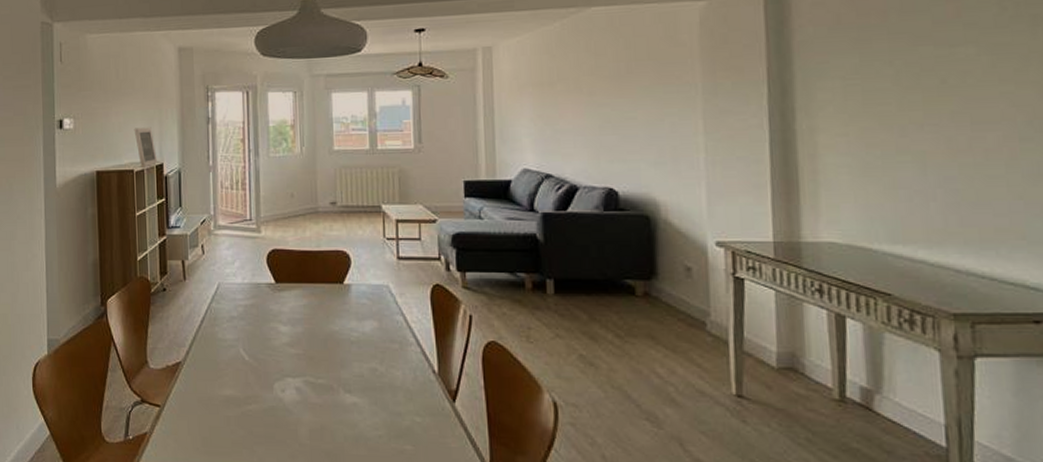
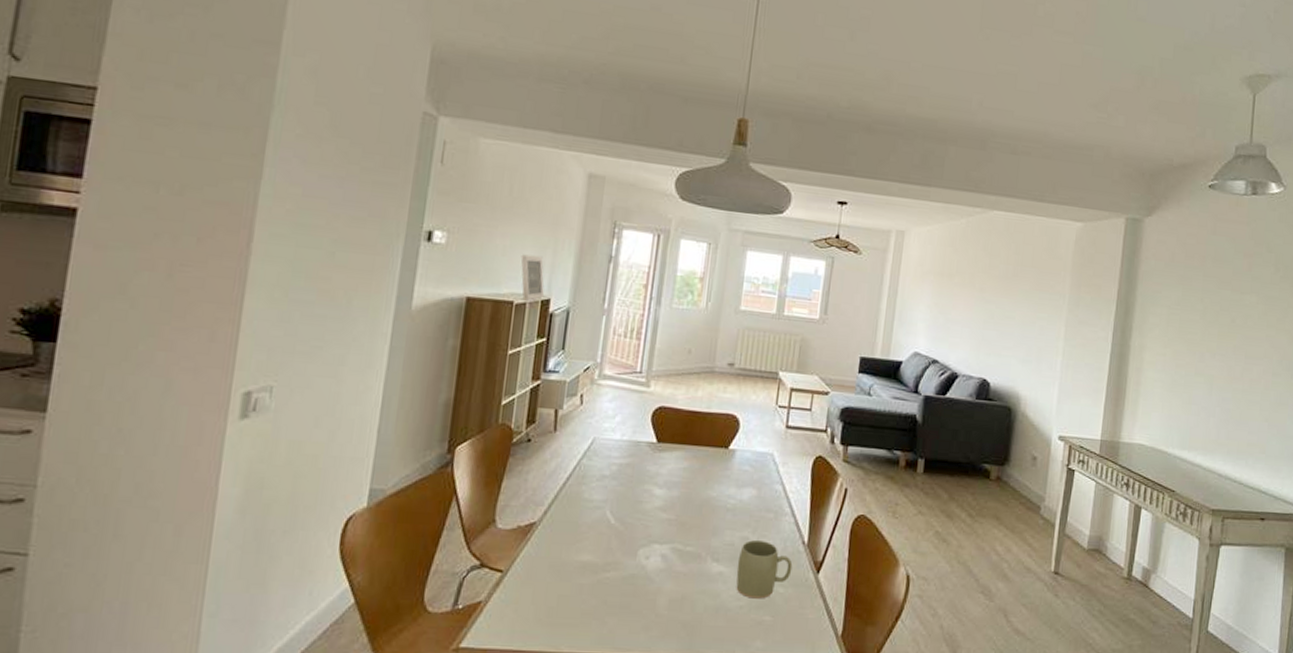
mug: none [369,371,426,428] -> present [736,540,793,599]

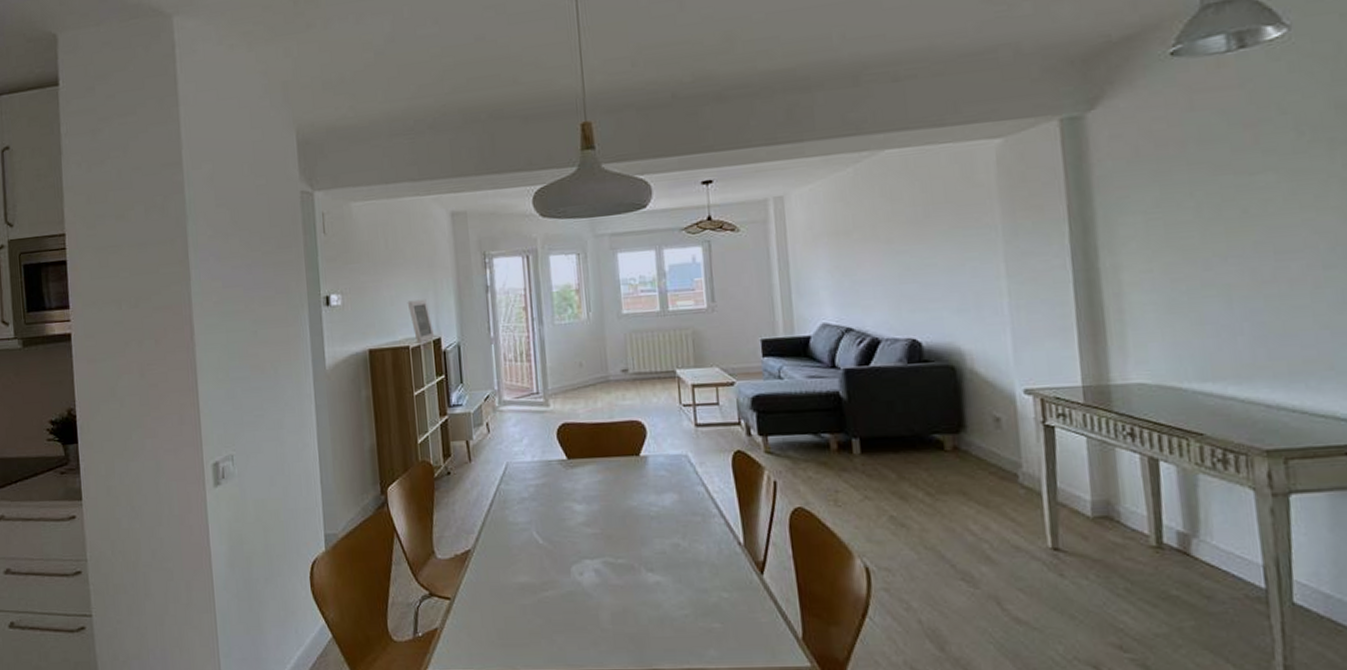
mug: present [736,540,793,599] -> none [672,546,733,606]

